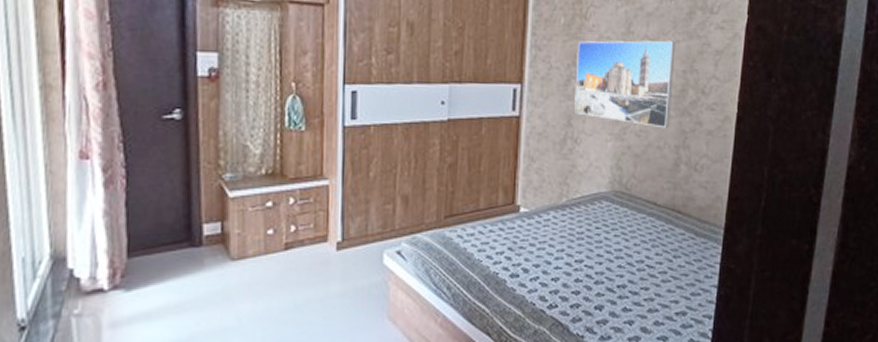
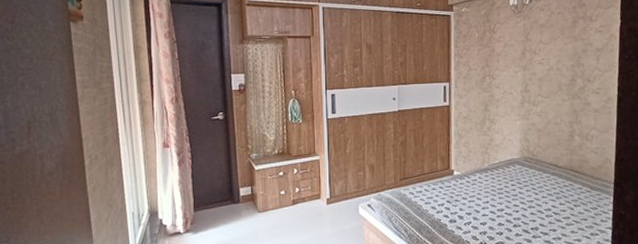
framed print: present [574,40,675,129] -> none [489,44,565,109]

